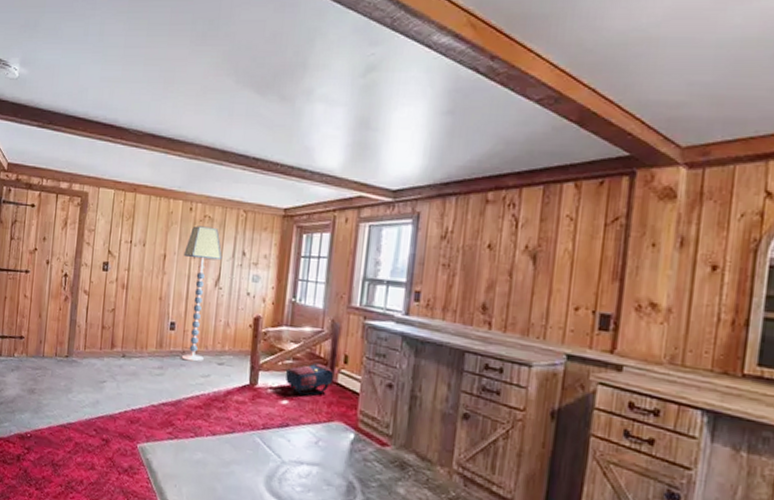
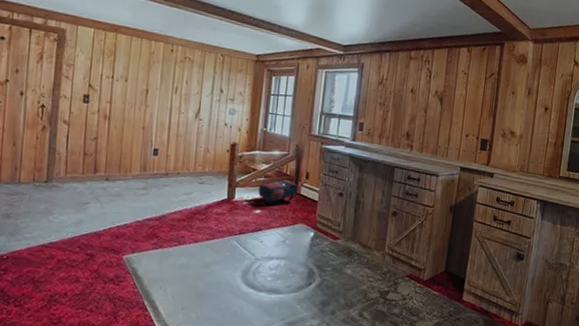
floor lamp: present [181,226,222,362] -> none [164,65,202,182]

